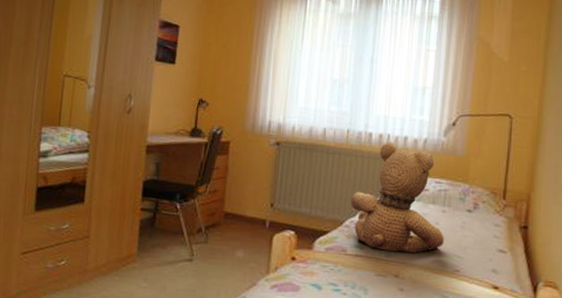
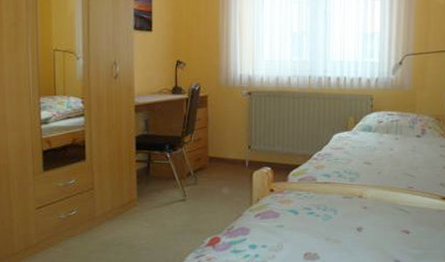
teddy bear: present [350,141,444,253] -> none [316,83,398,177]

